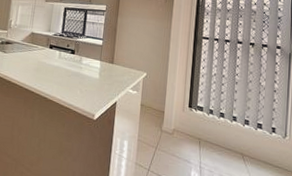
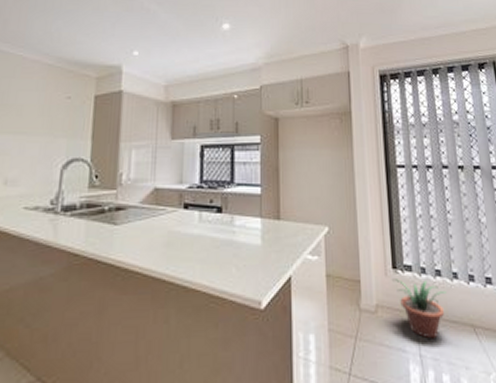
potted plant: none [188,114,226,158] -> present [393,279,447,339]

